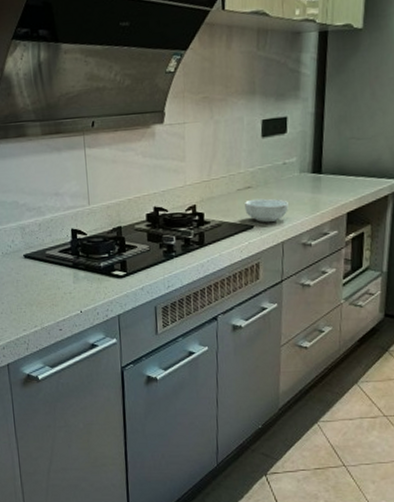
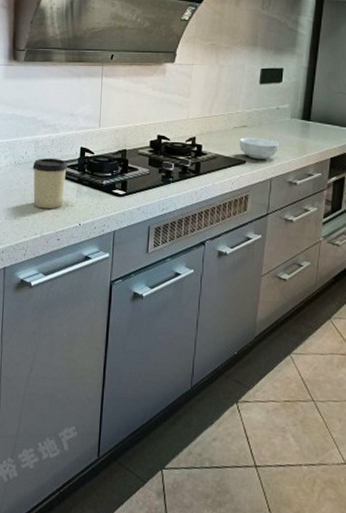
cup: none [22,244,61,299] -> present [32,158,68,209]

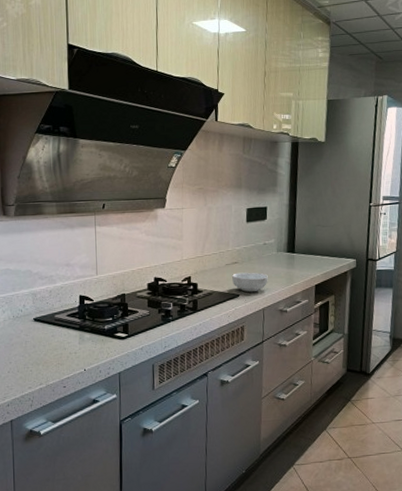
cup: present [32,158,68,209] -> none [32,309,68,359]

